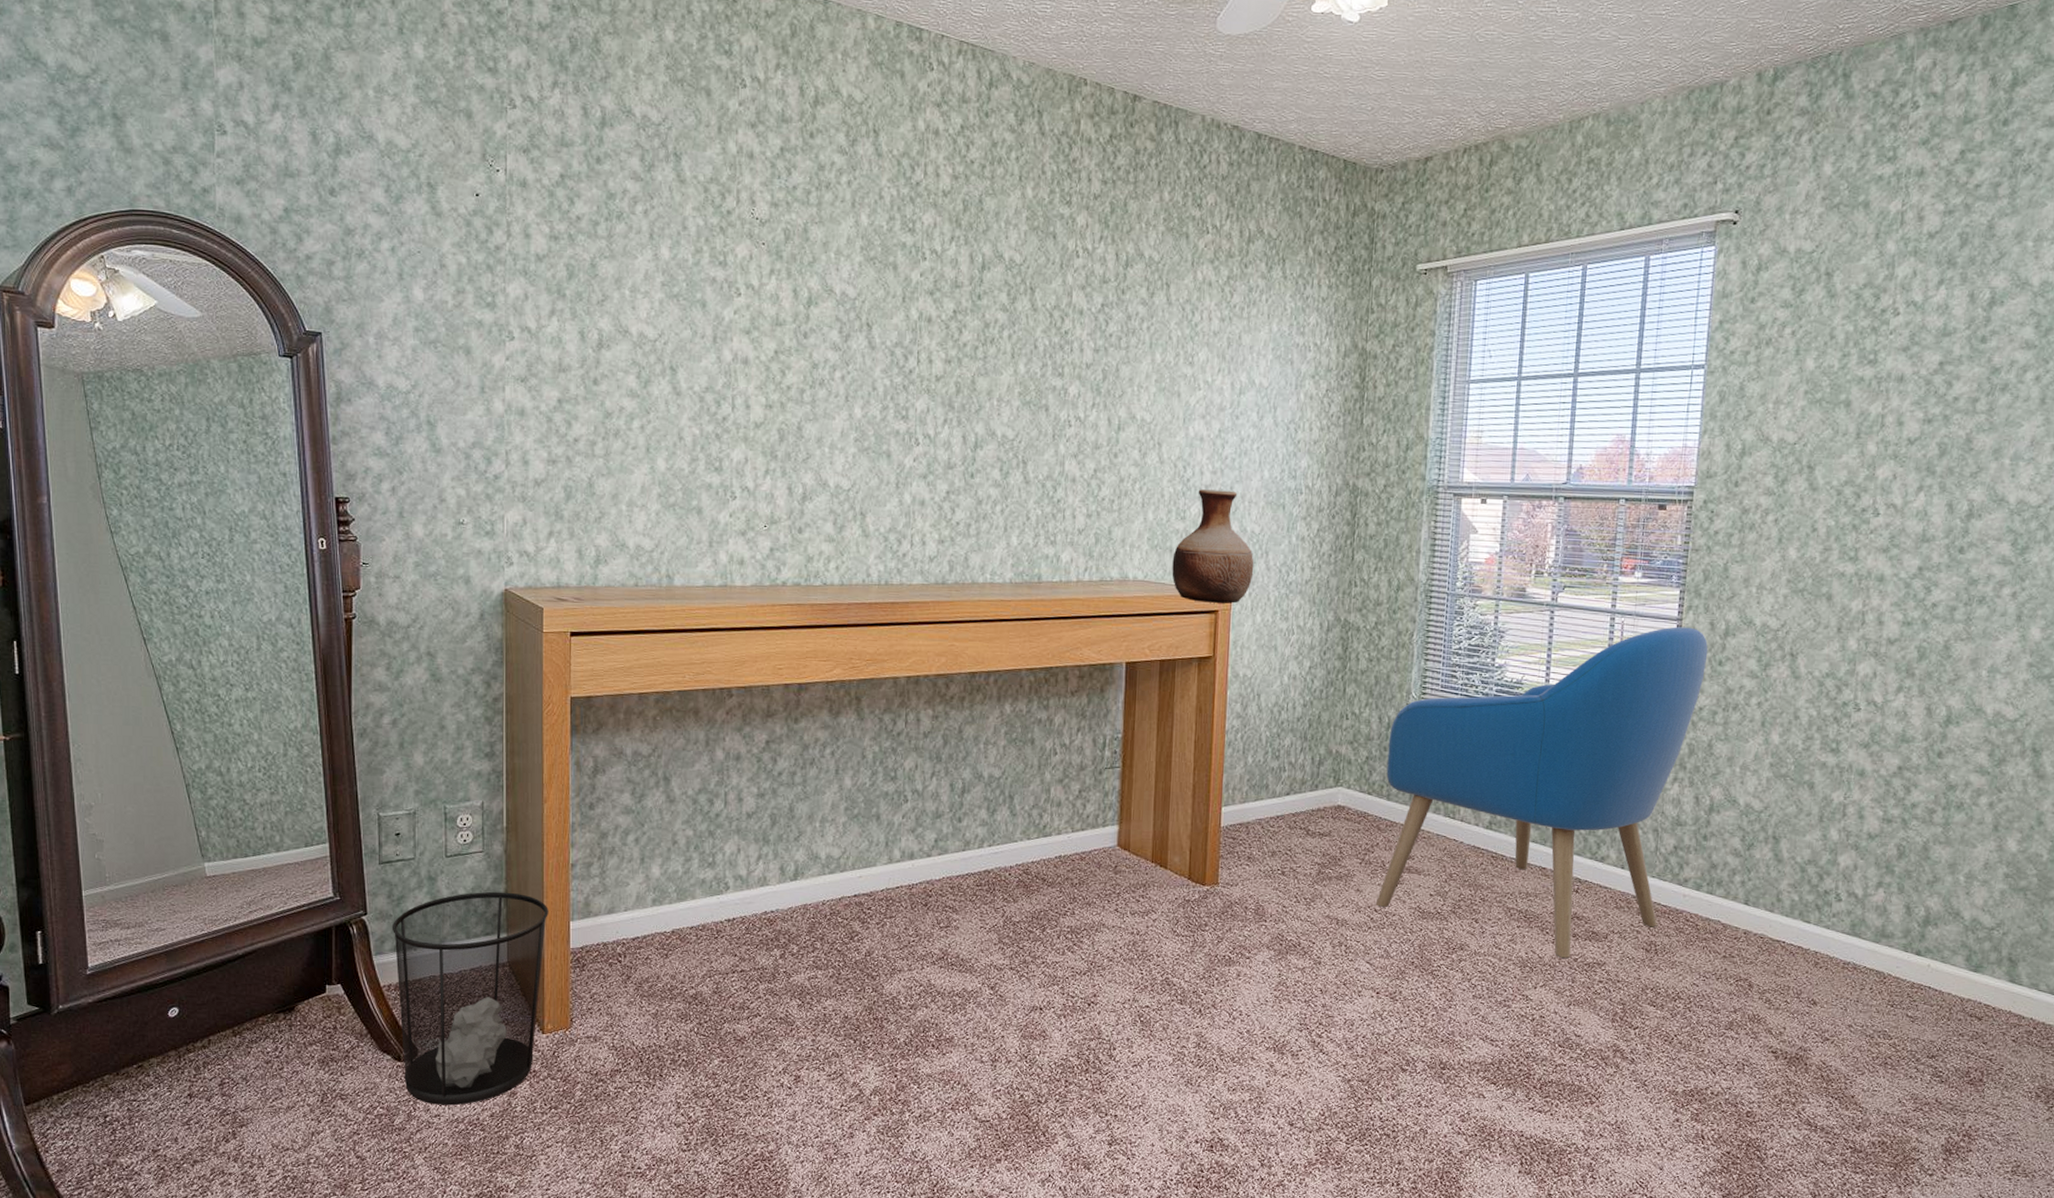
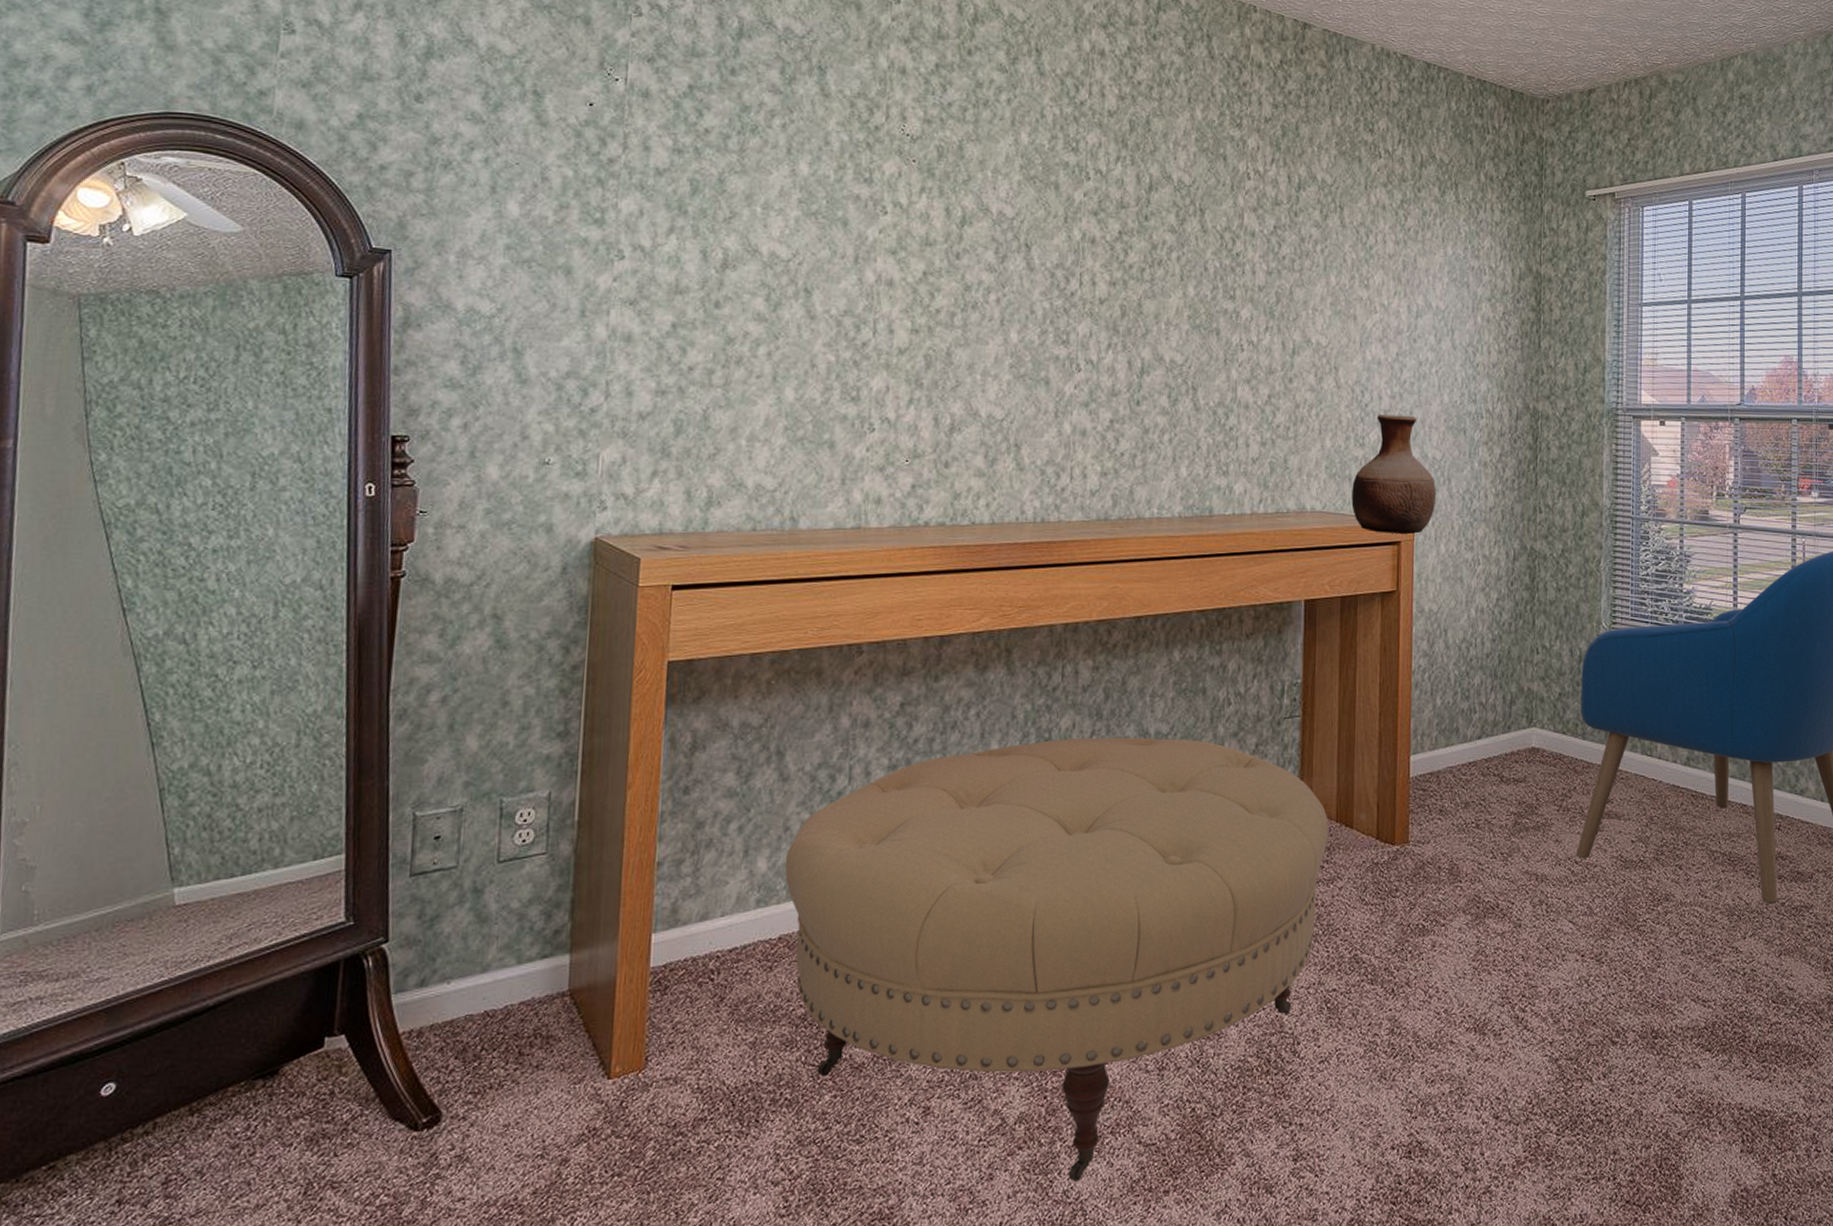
waste bin: present [391,891,548,1106] -> none [419,902,625,1185]
ottoman: none [674,777,1145,1146] -> present [784,737,1329,1183]

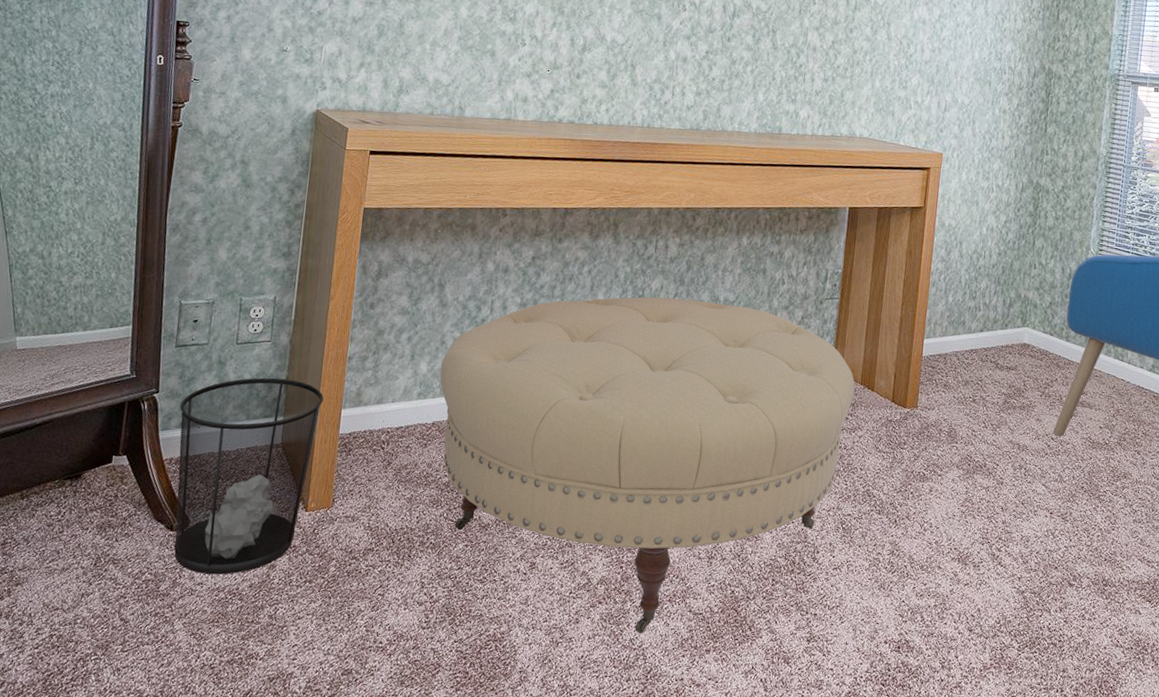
waste bin: none [419,902,625,1185] -> present [174,377,324,575]
vase: present [1351,415,1437,534] -> none [892,64,963,163]

